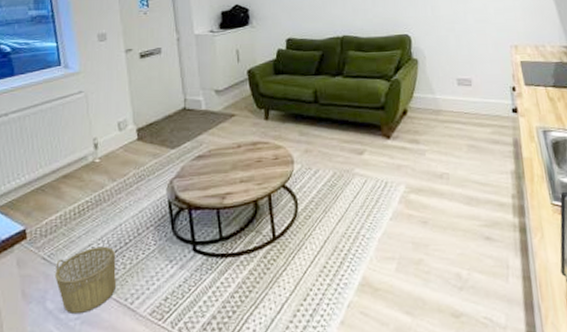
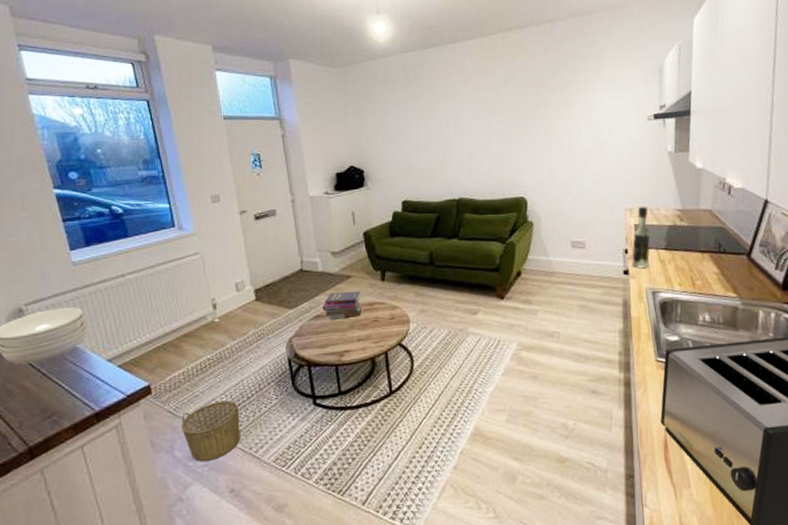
books: none [204,130,245,160] -> present [322,290,362,320]
bottle: none [519,43,538,106] -> present [632,206,651,268]

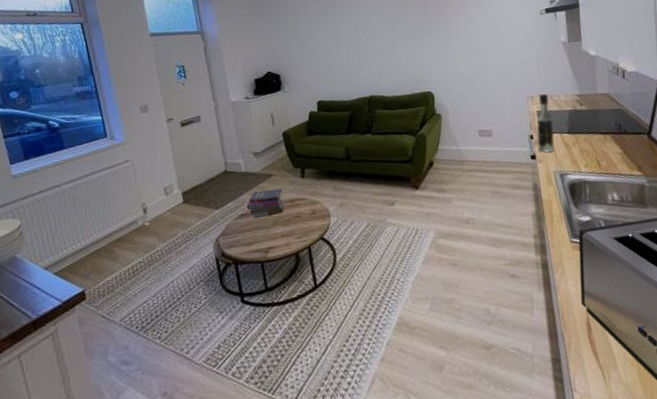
basket: present [181,400,240,461] -> none [115,302,172,365]

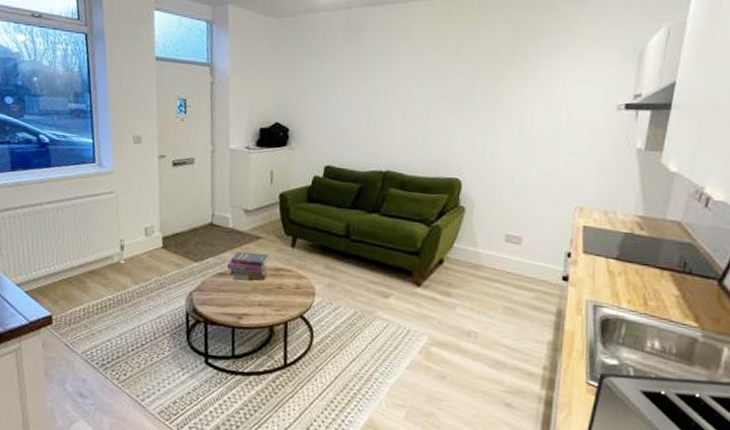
bottle: present [536,93,555,152] -> none [574,206,603,276]

